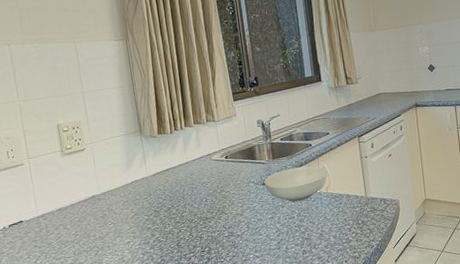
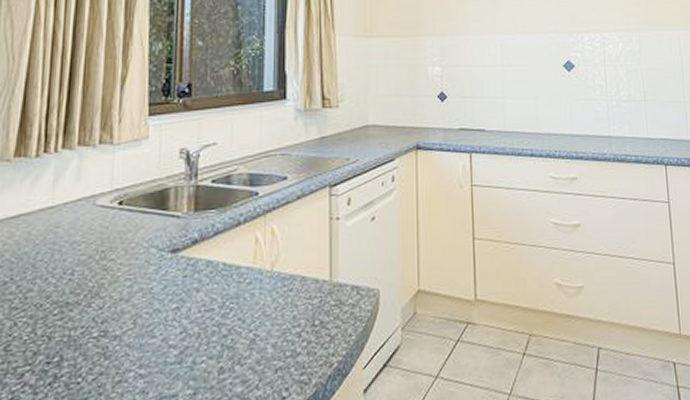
bowl: present [264,166,328,202] -> none [174,225,278,284]

